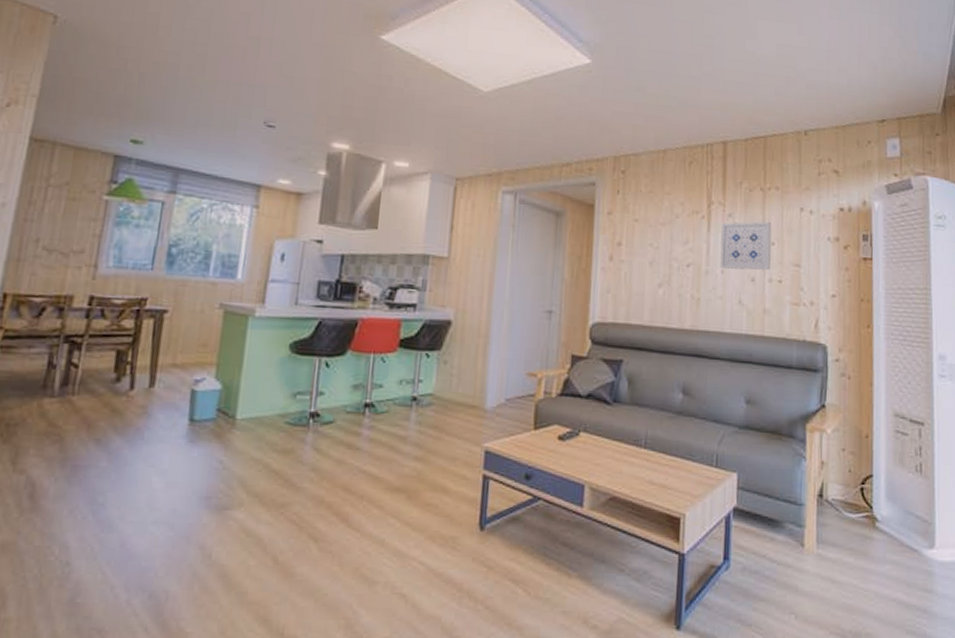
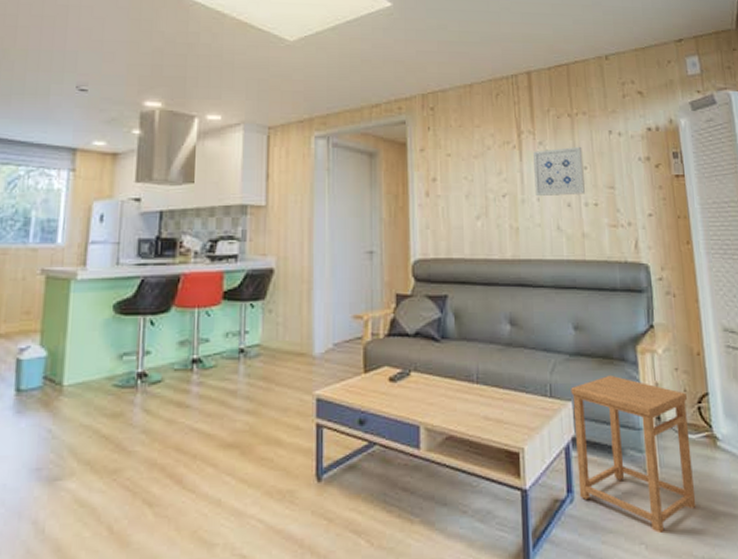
side table: none [735,450,851,604] -> present [571,374,696,533]

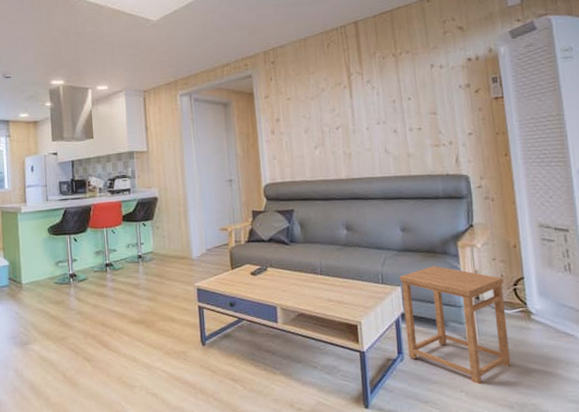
wall art: present [532,146,585,197] -> none [361,81,409,127]

